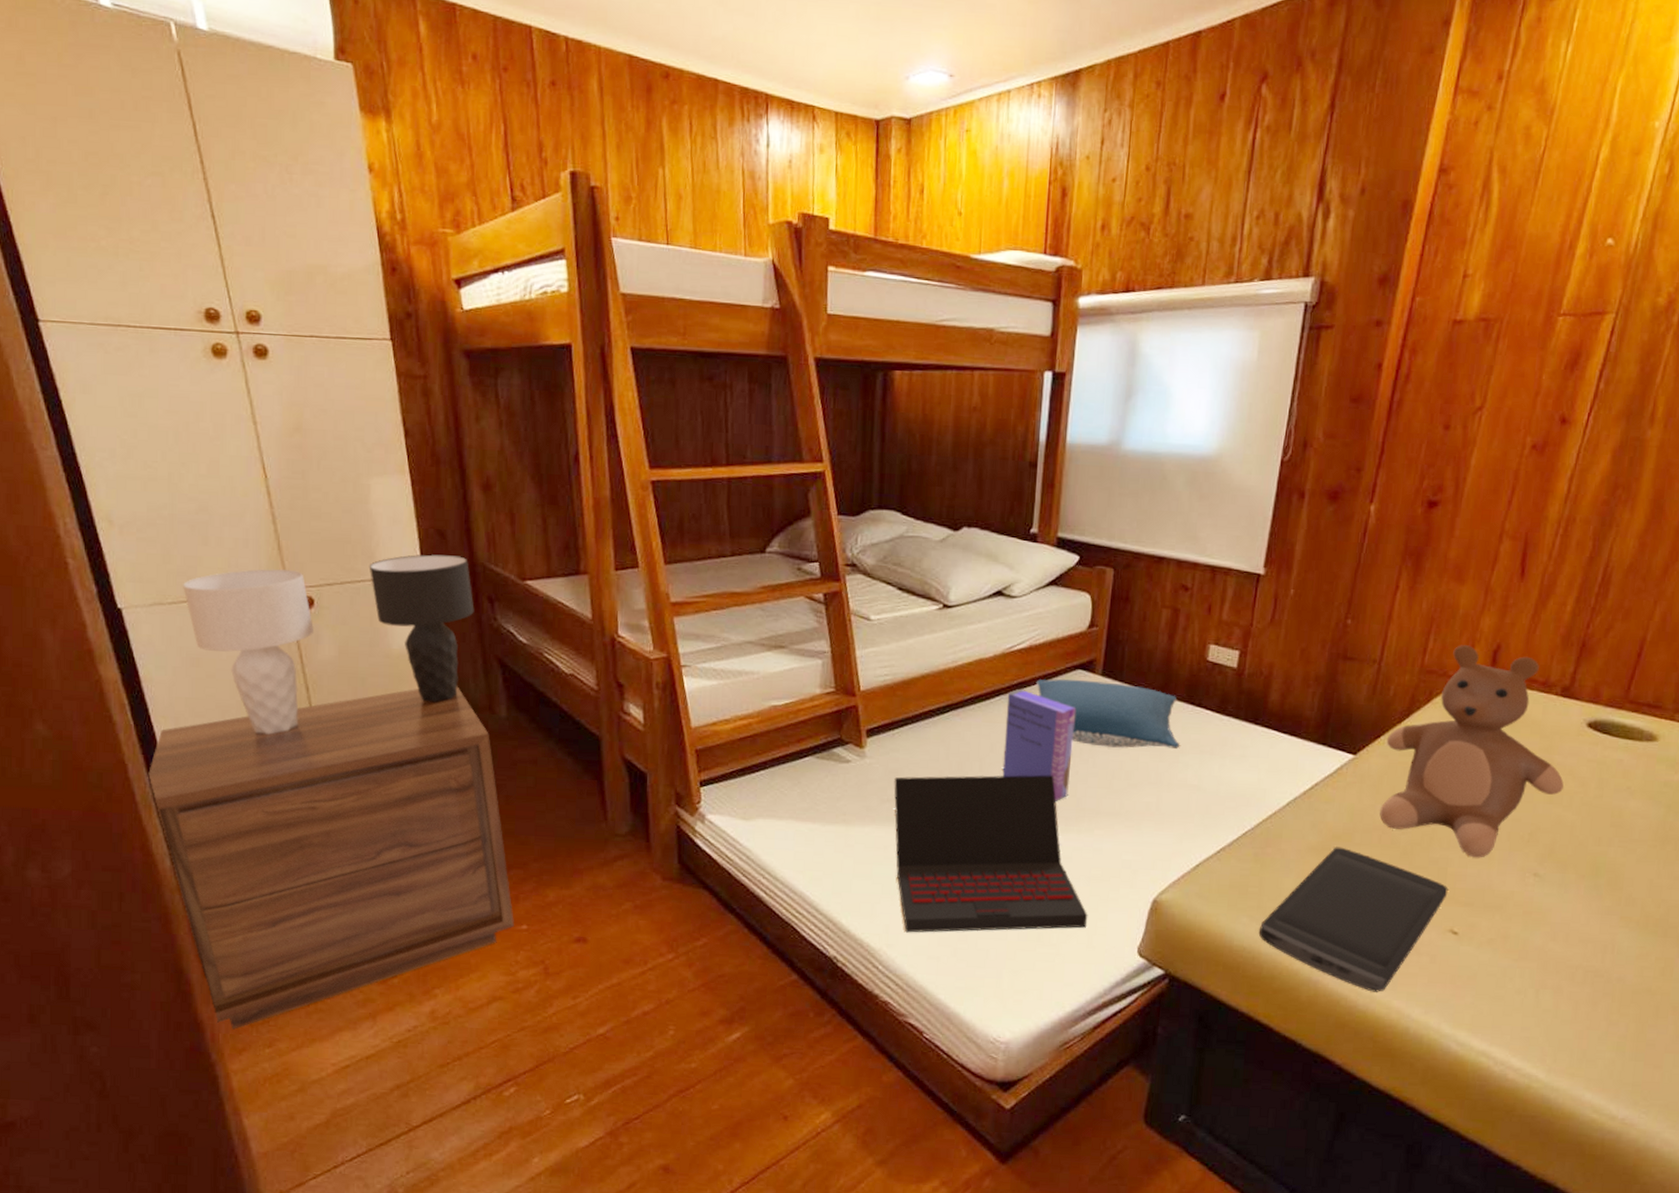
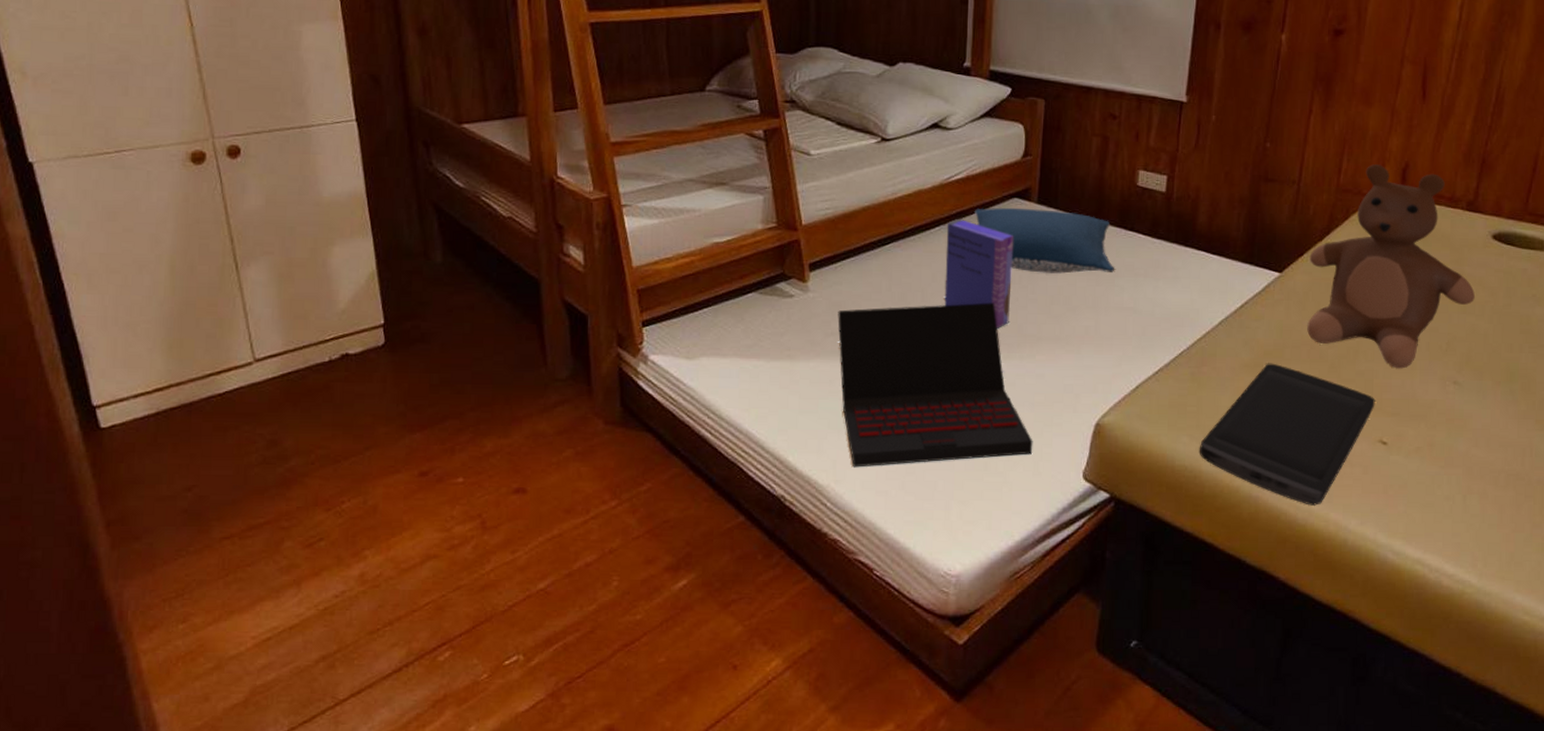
nightstand: present [147,686,514,1030] -> none [55,233,450,605]
table lamp: present [183,554,474,735] -> none [100,99,409,289]

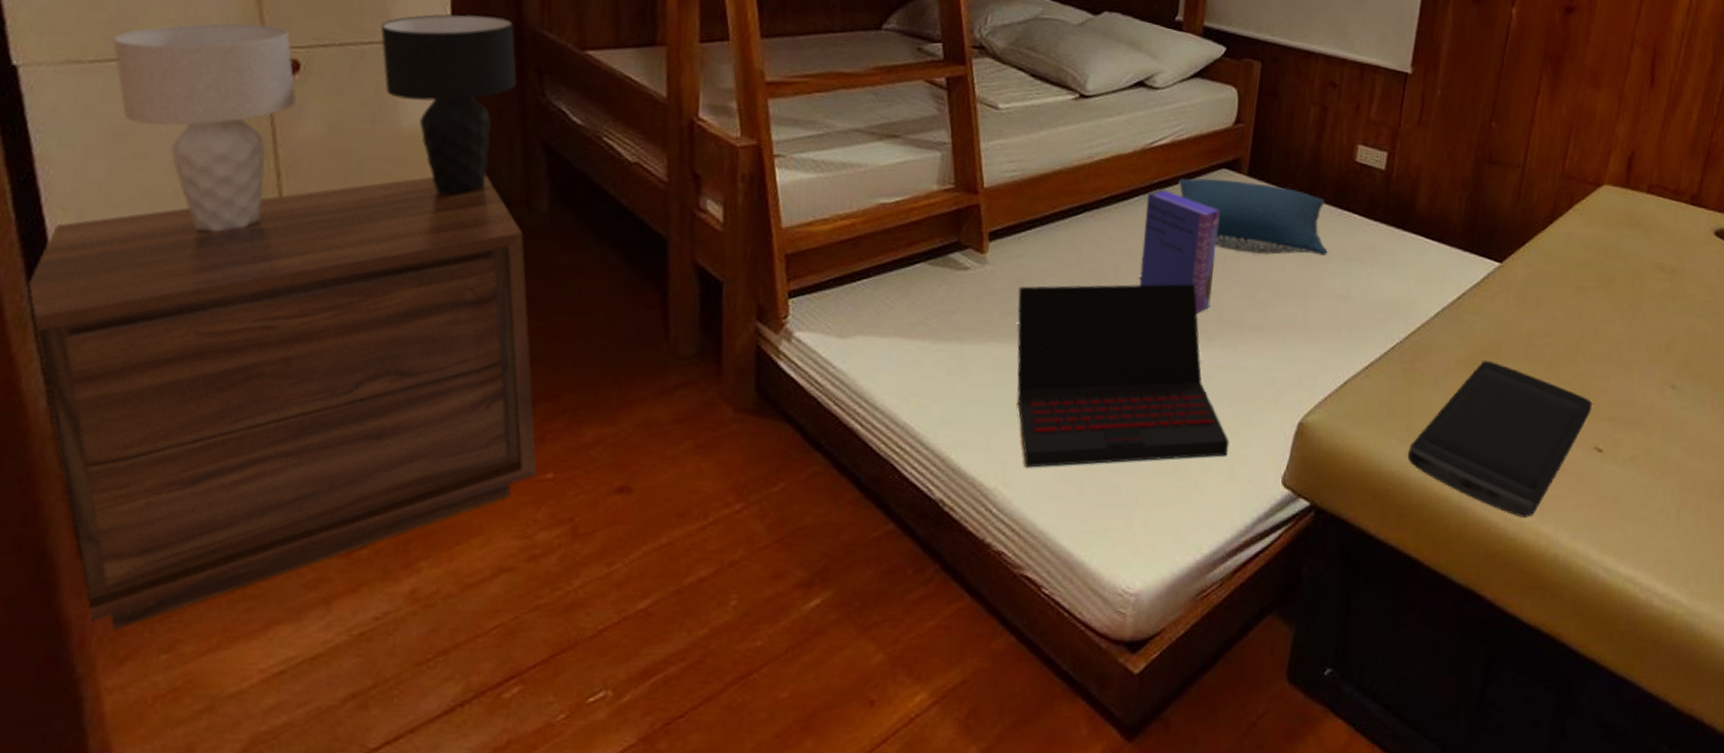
nightstand: none [55,233,450,605] -> present [26,174,537,630]
table lamp: none [100,99,409,289] -> present [113,13,517,232]
teddy bear: present [1307,164,1475,369] -> none [1526,151,1696,371]

